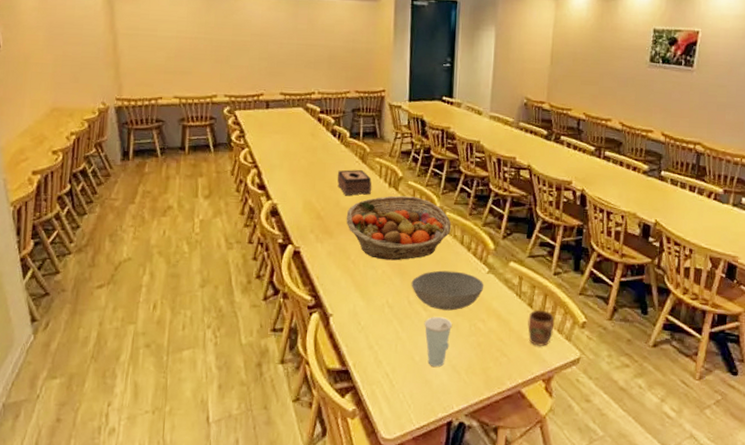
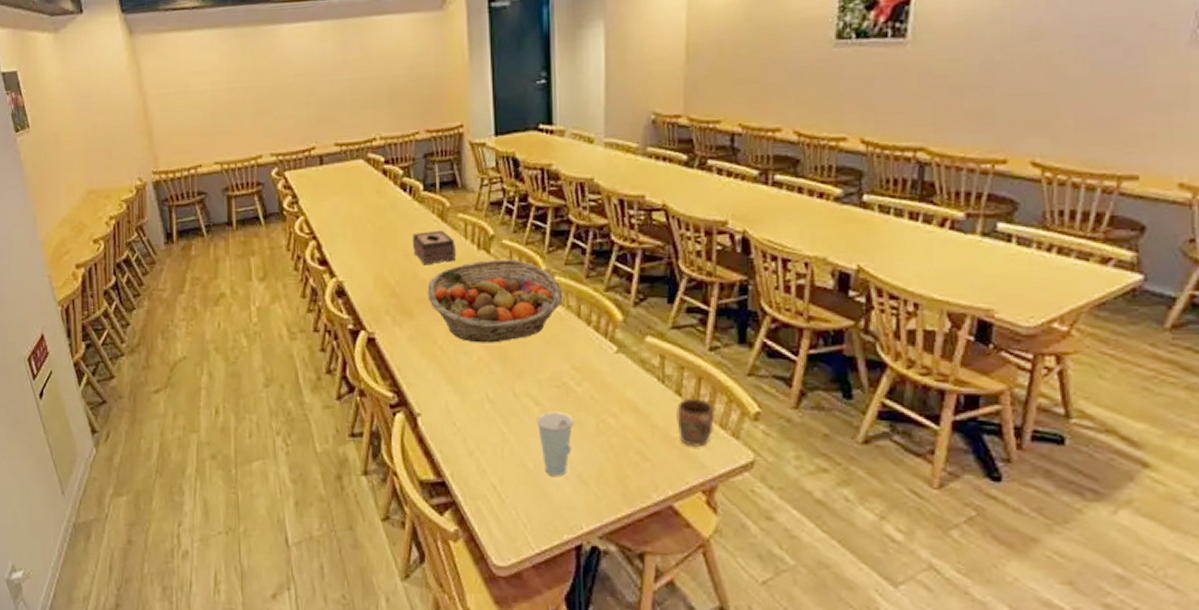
bowl: present [411,270,484,311] -> none [515,352,613,404]

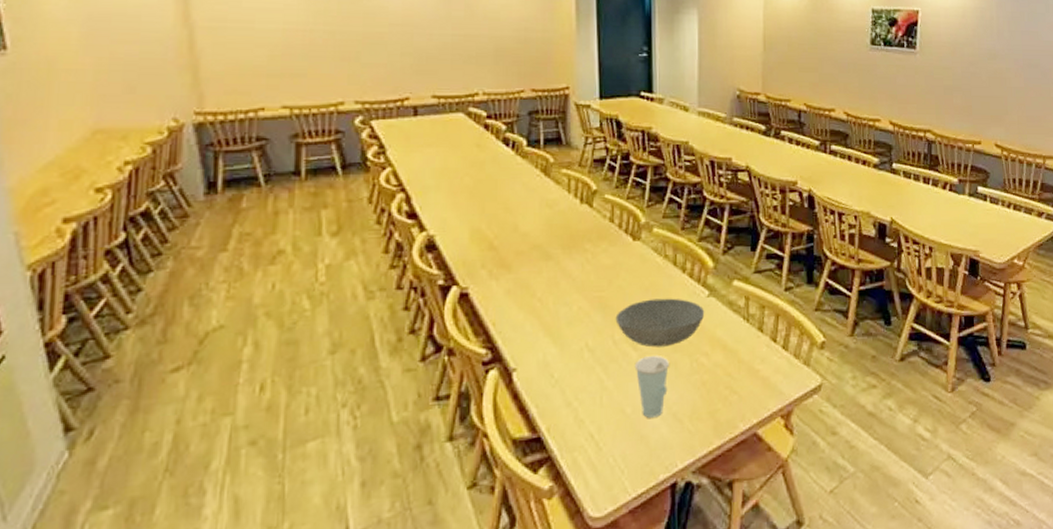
tissue box: present [412,231,457,265] -> none [513,185,559,219]
fruit basket: present [427,259,563,343] -> none [527,212,661,294]
bowl: none [515,352,613,404] -> present [615,298,705,348]
mug: present [676,398,715,448] -> none [759,333,790,378]

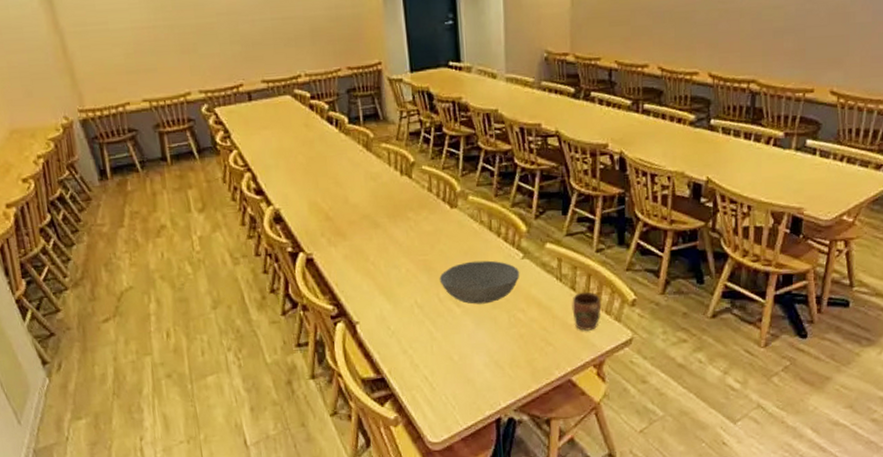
cup: present [634,356,669,418] -> none [458,312,489,364]
mug: none [759,333,790,378] -> present [572,291,602,332]

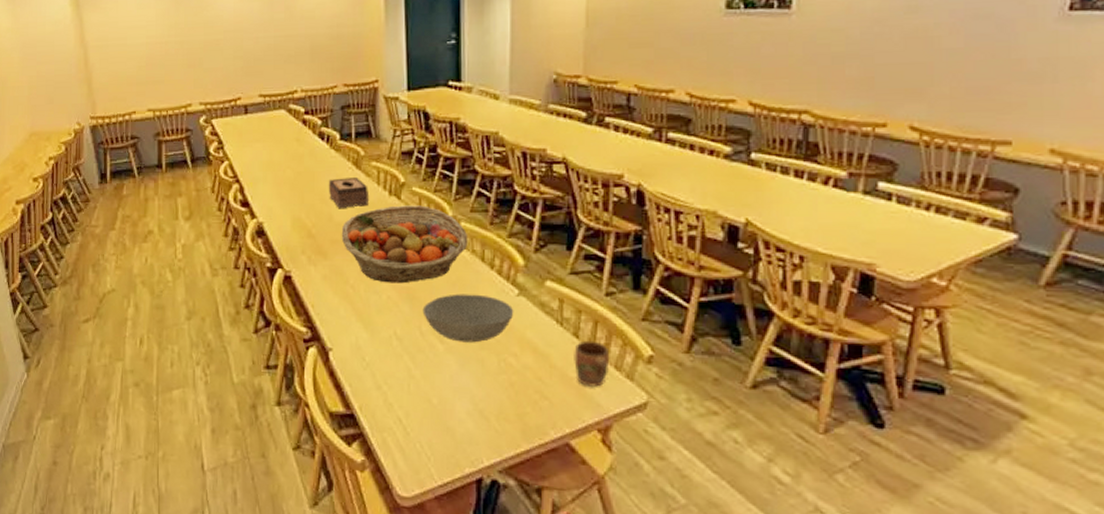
tissue box: none [340,160,382,191] -> present [328,178,370,209]
fruit basket: none [357,182,477,258] -> present [341,205,468,284]

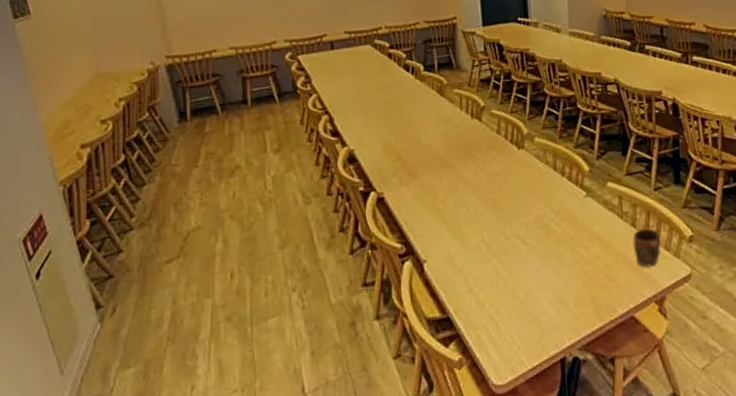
tissue box: present [328,178,370,209] -> none [415,104,454,133]
fruit basket: present [341,205,468,284] -> none [429,125,542,196]
bowl: present [422,294,514,343] -> none [506,199,584,242]

